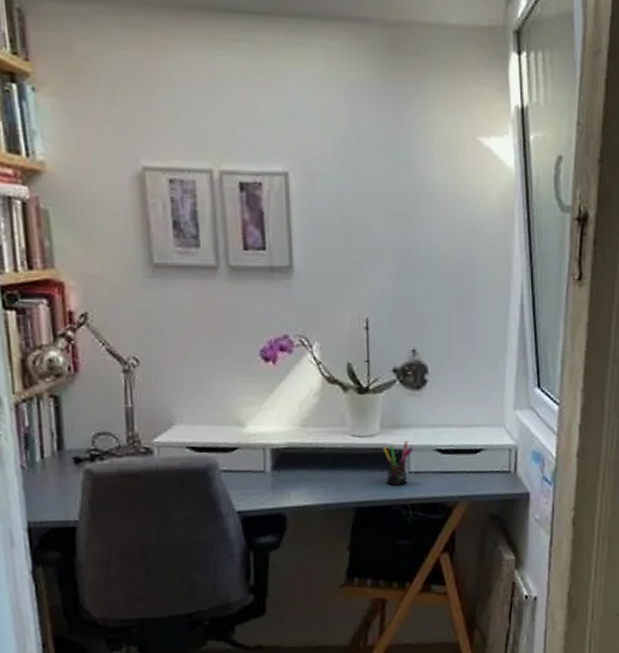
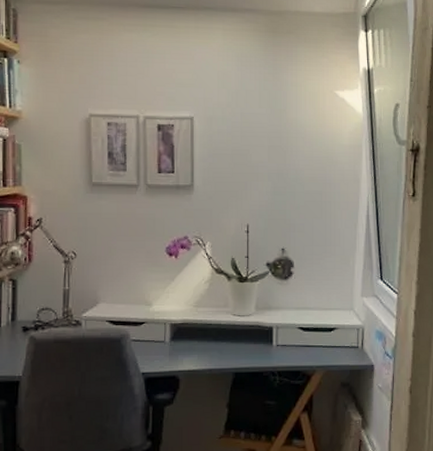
pen holder: present [382,440,413,486] -> none [256,319,280,356]

